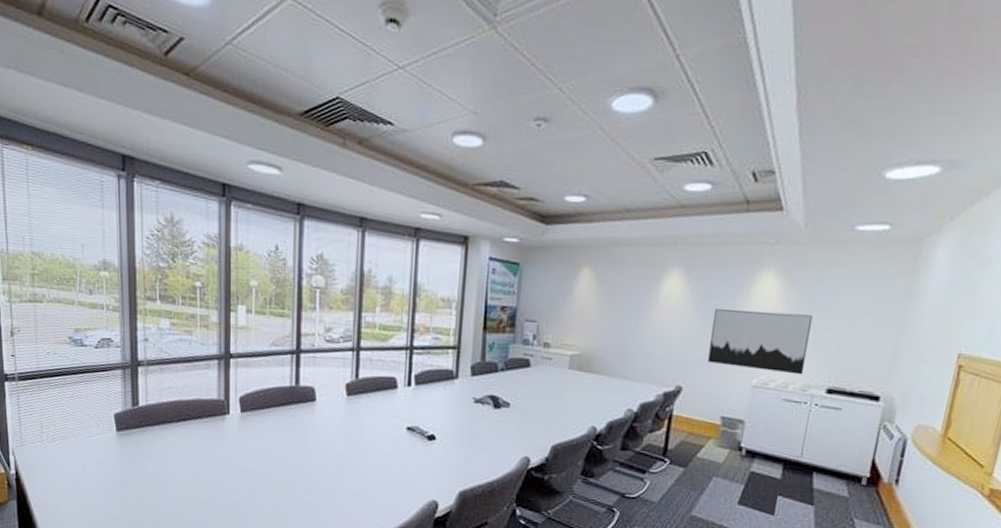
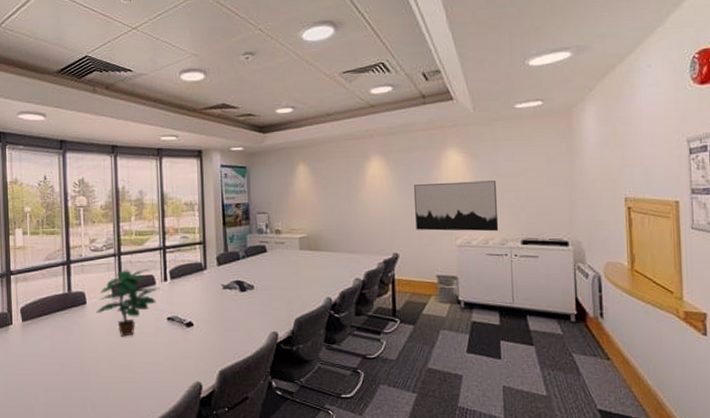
potted plant: none [325,368,402,443] -> present [95,269,160,337]

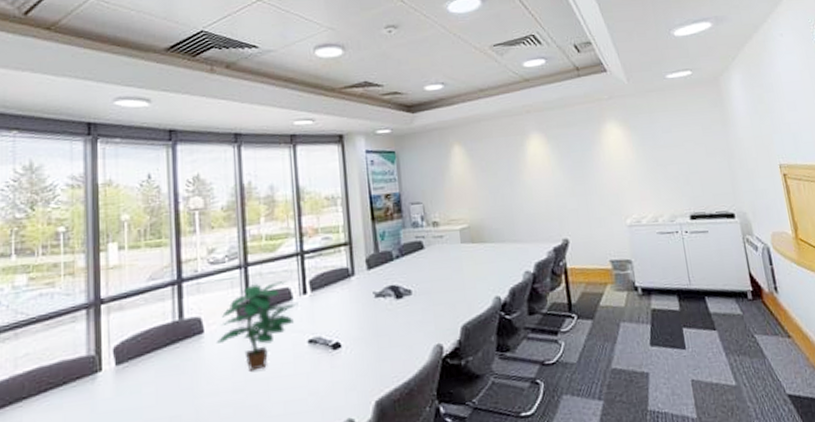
wall art: present [413,180,499,232] -> none [576,153,667,212]

